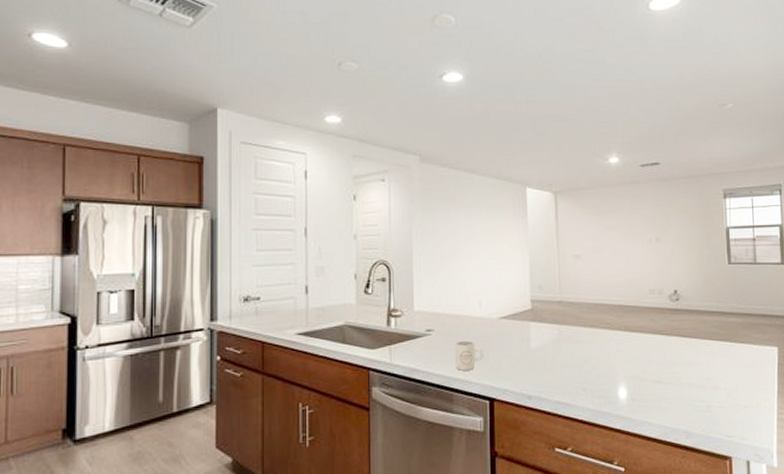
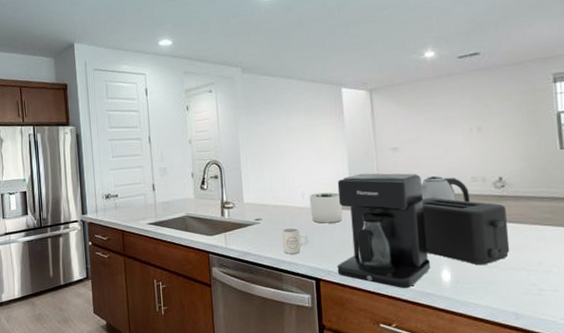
planter: none [487,301,522,336] -> present [309,192,343,224]
coffee maker: none [513,281,607,409] -> present [337,173,430,289]
kettle: none [601,287,648,316] -> present [420,176,471,203]
toaster: none [601,310,683,382] -> present [421,198,510,266]

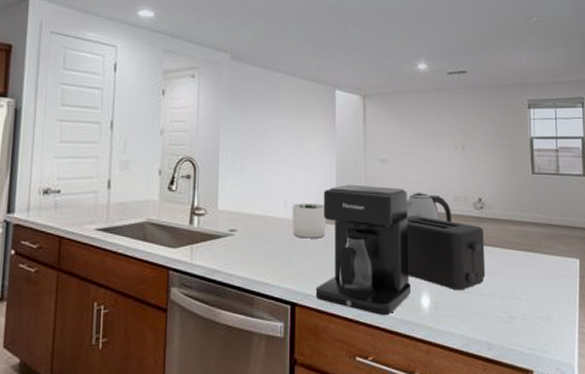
mug: present [281,227,309,254] -> none [257,241,287,273]

